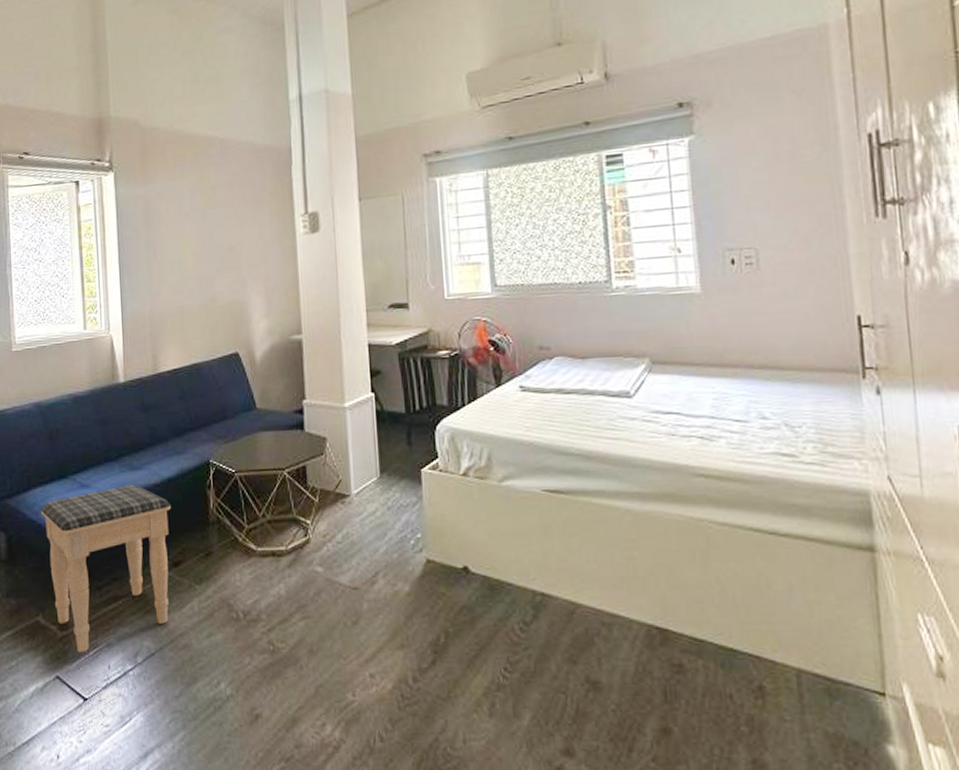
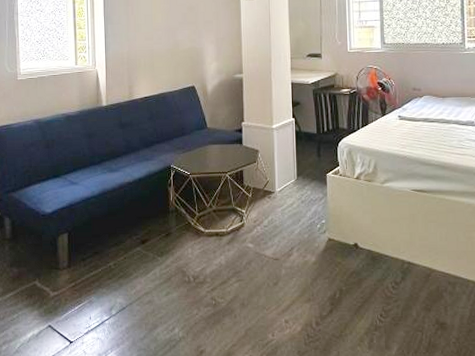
footstool: present [40,484,172,652] -> none [38,182,141,307]

